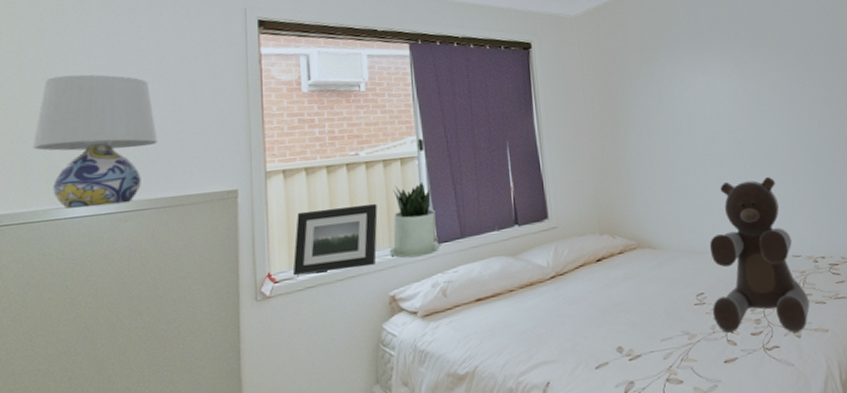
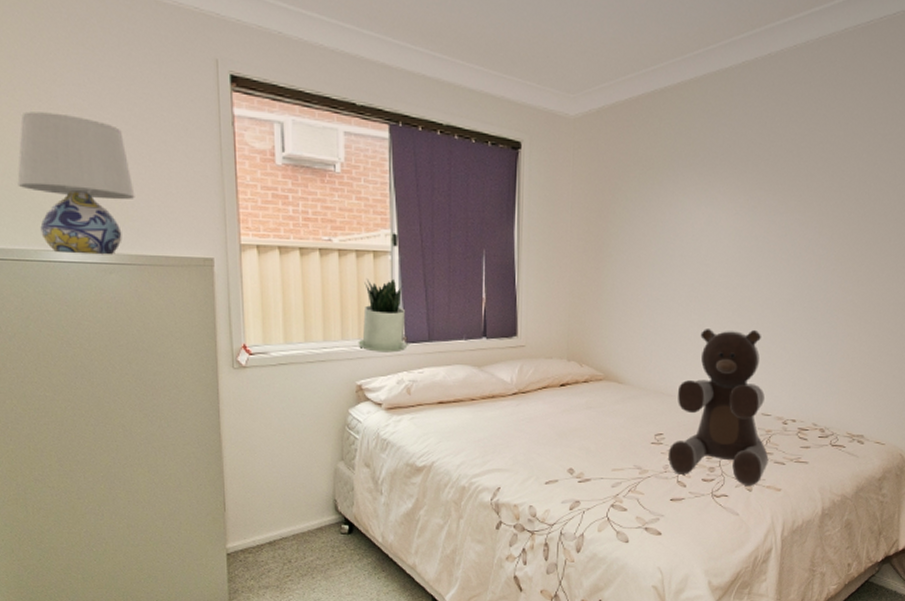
picture frame: present [292,203,378,276] -> none [266,290,348,354]

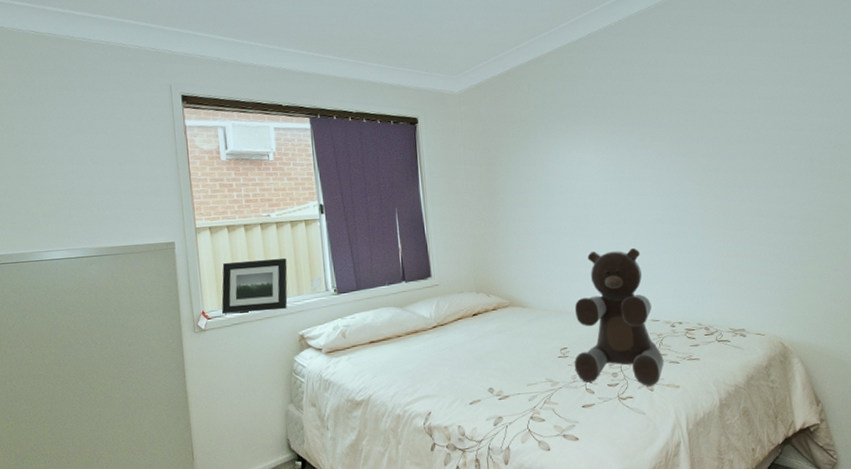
table lamp: present [17,111,135,255] -> none [16,141,110,253]
picture frame: none [266,290,348,354] -> present [221,258,288,315]
planter: present [358,278,408,353] -> none [297,241,340,305]

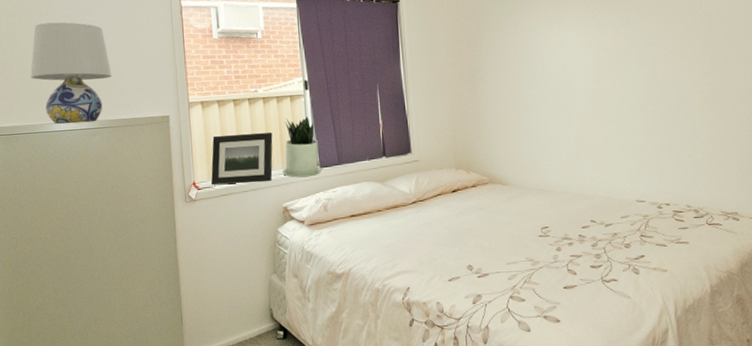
table lamp: none [16,141,110,253] -> present [30,22,112,125]
planter: none [297,241,340,305] -> present [282,116,322,178]
teddy bear: present [574,247,664,387] -> none [555,125,651,270]

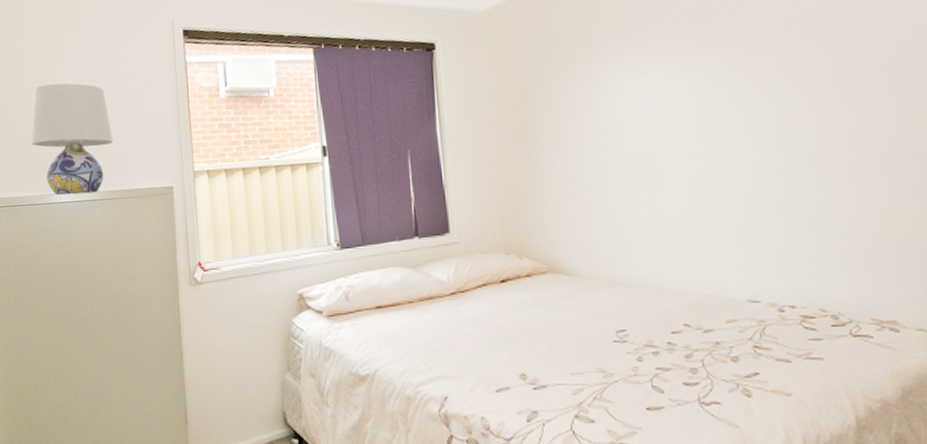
picture frame: present [210,132,273,186] -> none [217,206,287,267]
planter: present [282,116,322,178] -> none [297,187,343,260]

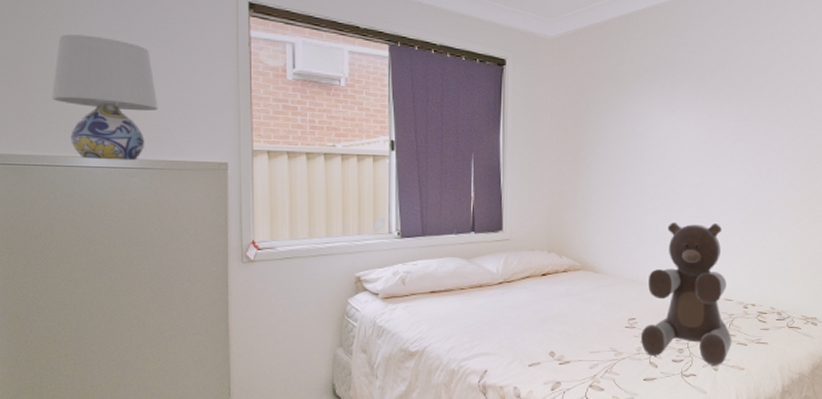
teddy bear: none [635,202,768,391] -> present [640,222,732,366]

